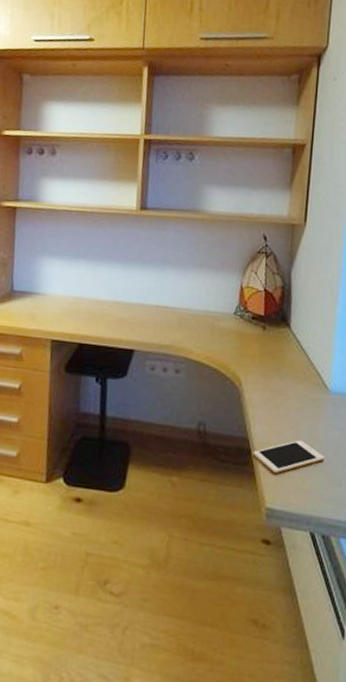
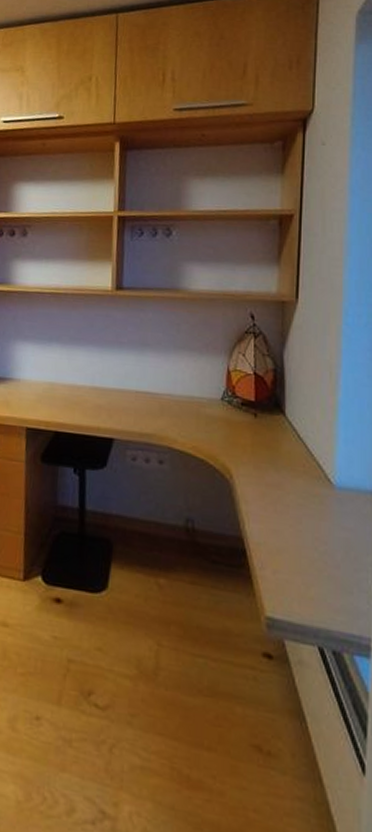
cell phone: present [253,440,325,474] -> none [249,540,332,579]

